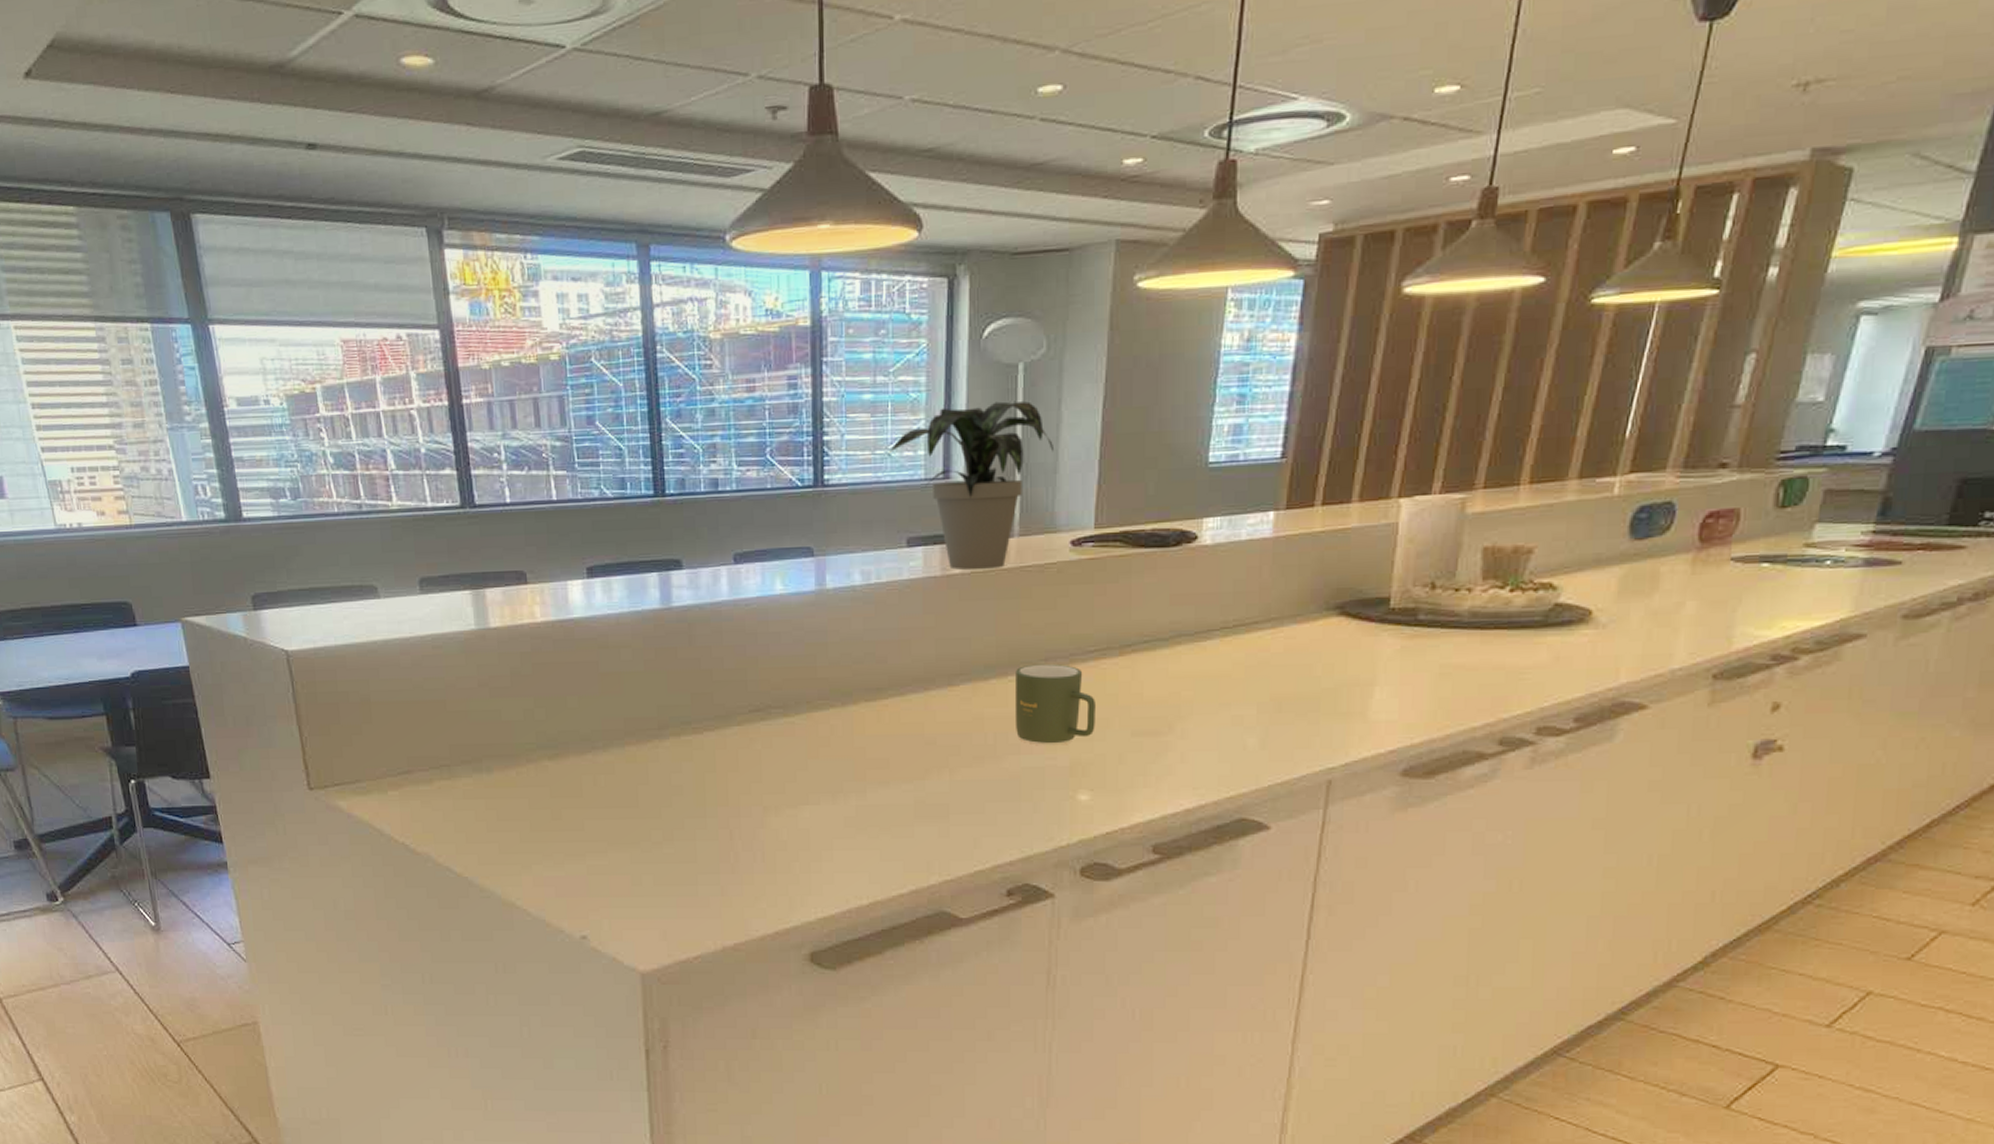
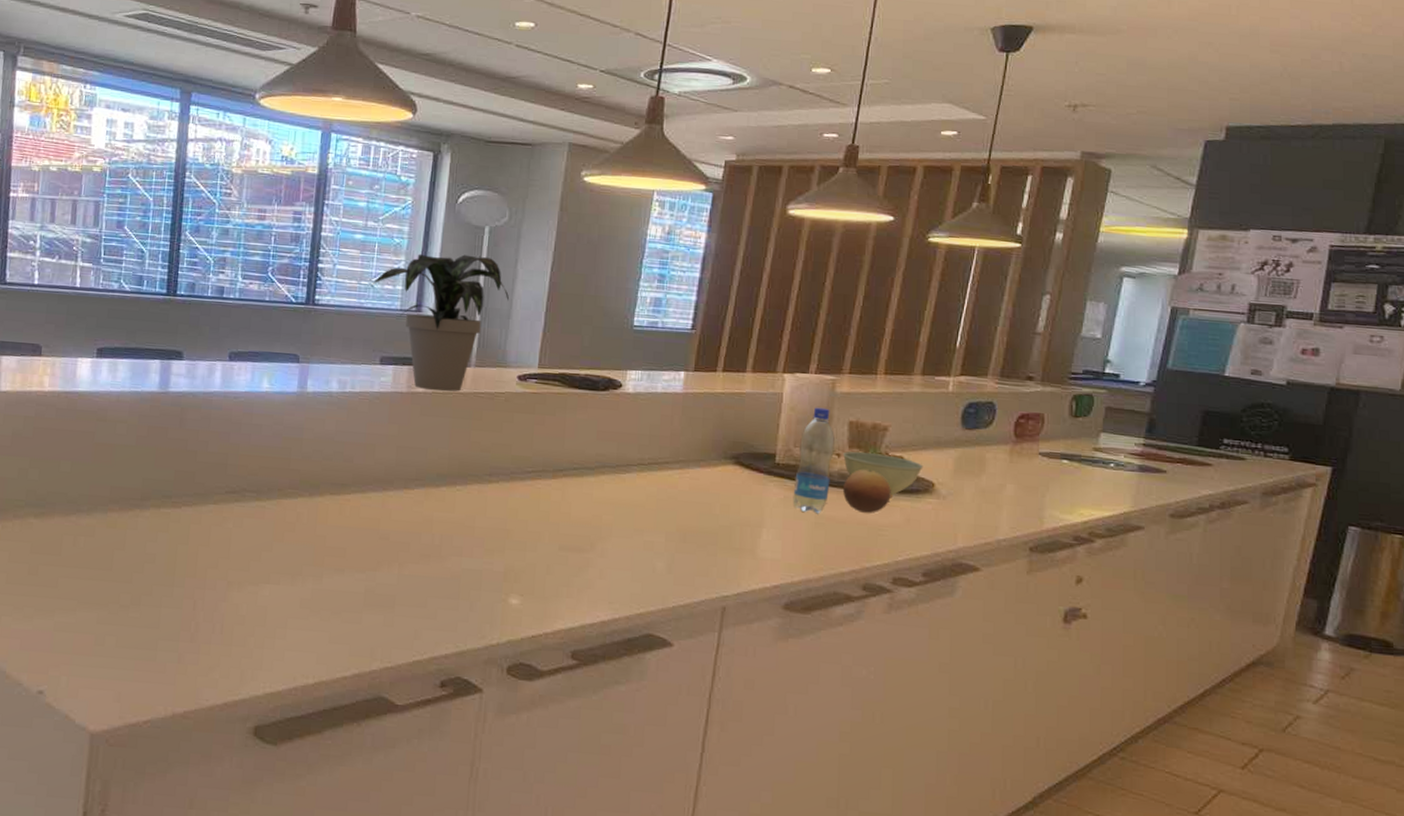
mug: present [1014,663,1095,746] -> none [459,477,530,552]
bottle: none [1411,534,1465,664] -> present [792,407,835,515]
fruit: none [1474,602,1536,657] -> present [842,469,891,514]
bowl: none [1475,582,1578,635] -> present [843,451,924,499]

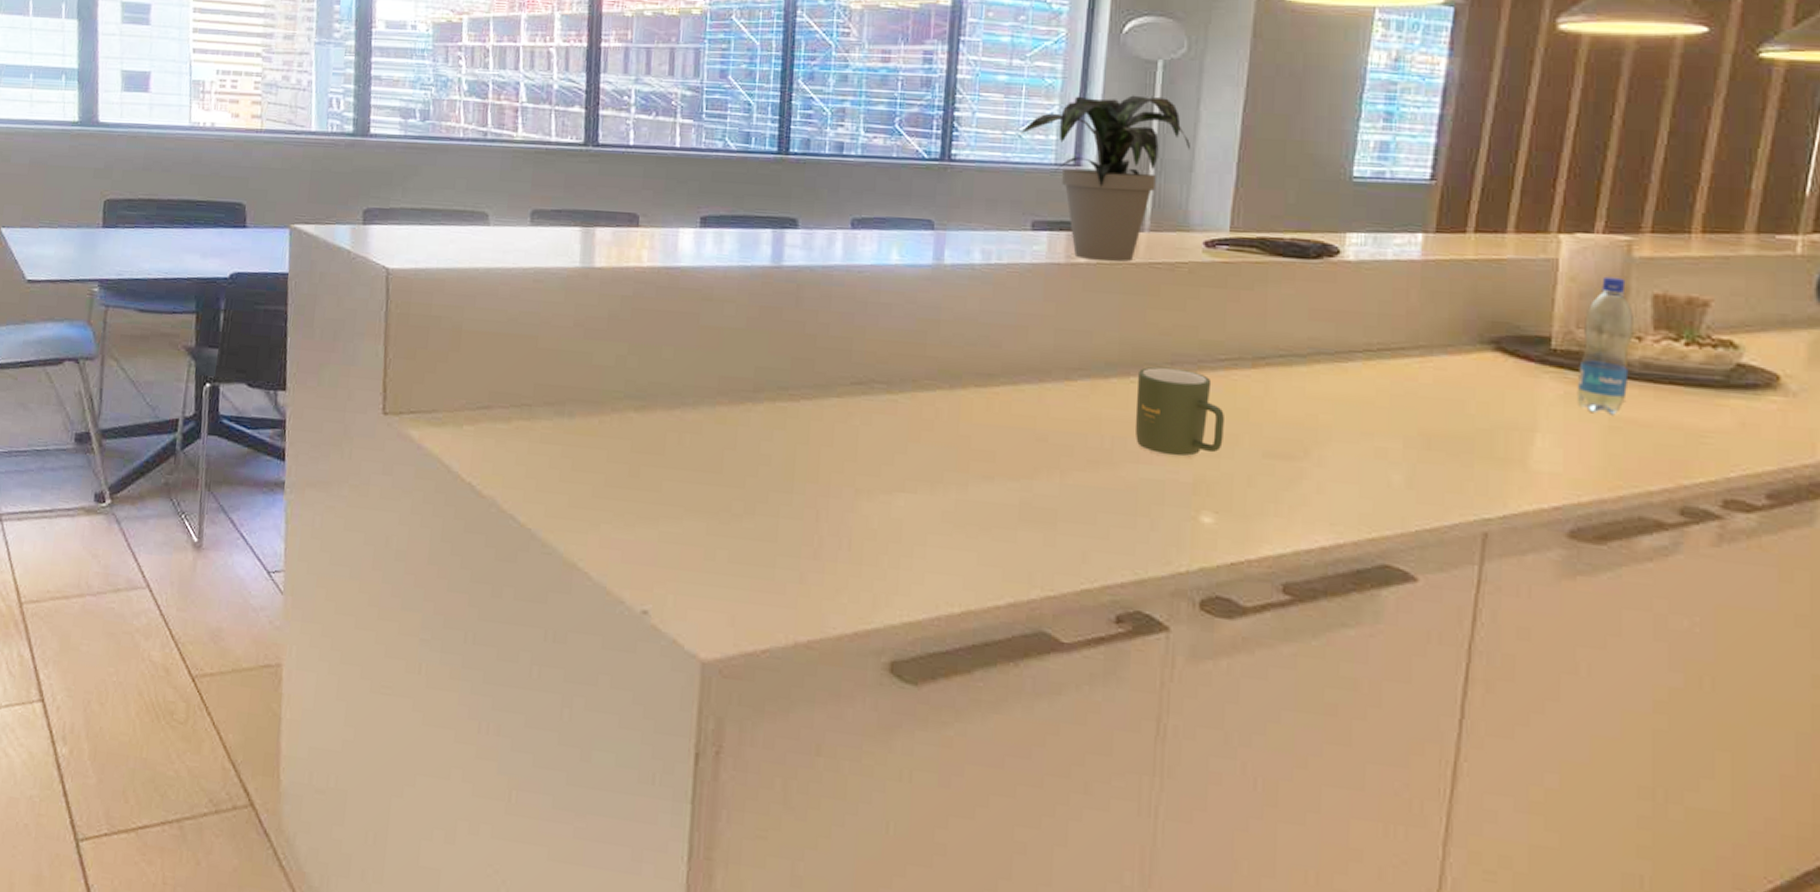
mug: none [459,477,530,552] -> present [1134,366,1224,459]
fruit: present [842,469,891,514] -> none [1646,356,1717,416]
bowl: present [843,451,924,499] -> none [1646,333,1763,396]

